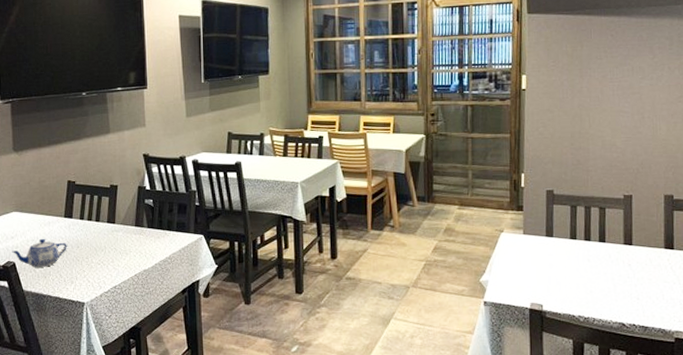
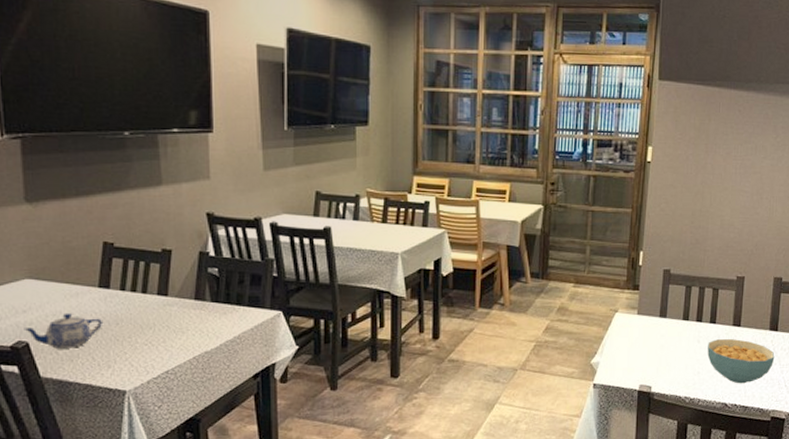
cereal bowl: none [599,258,673,303] -> present [707,339,775,384]

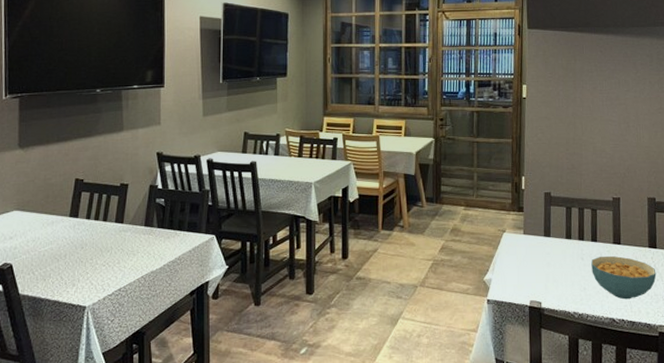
teapot: present [24,313,102,349] -> none [9,238,70,270]

